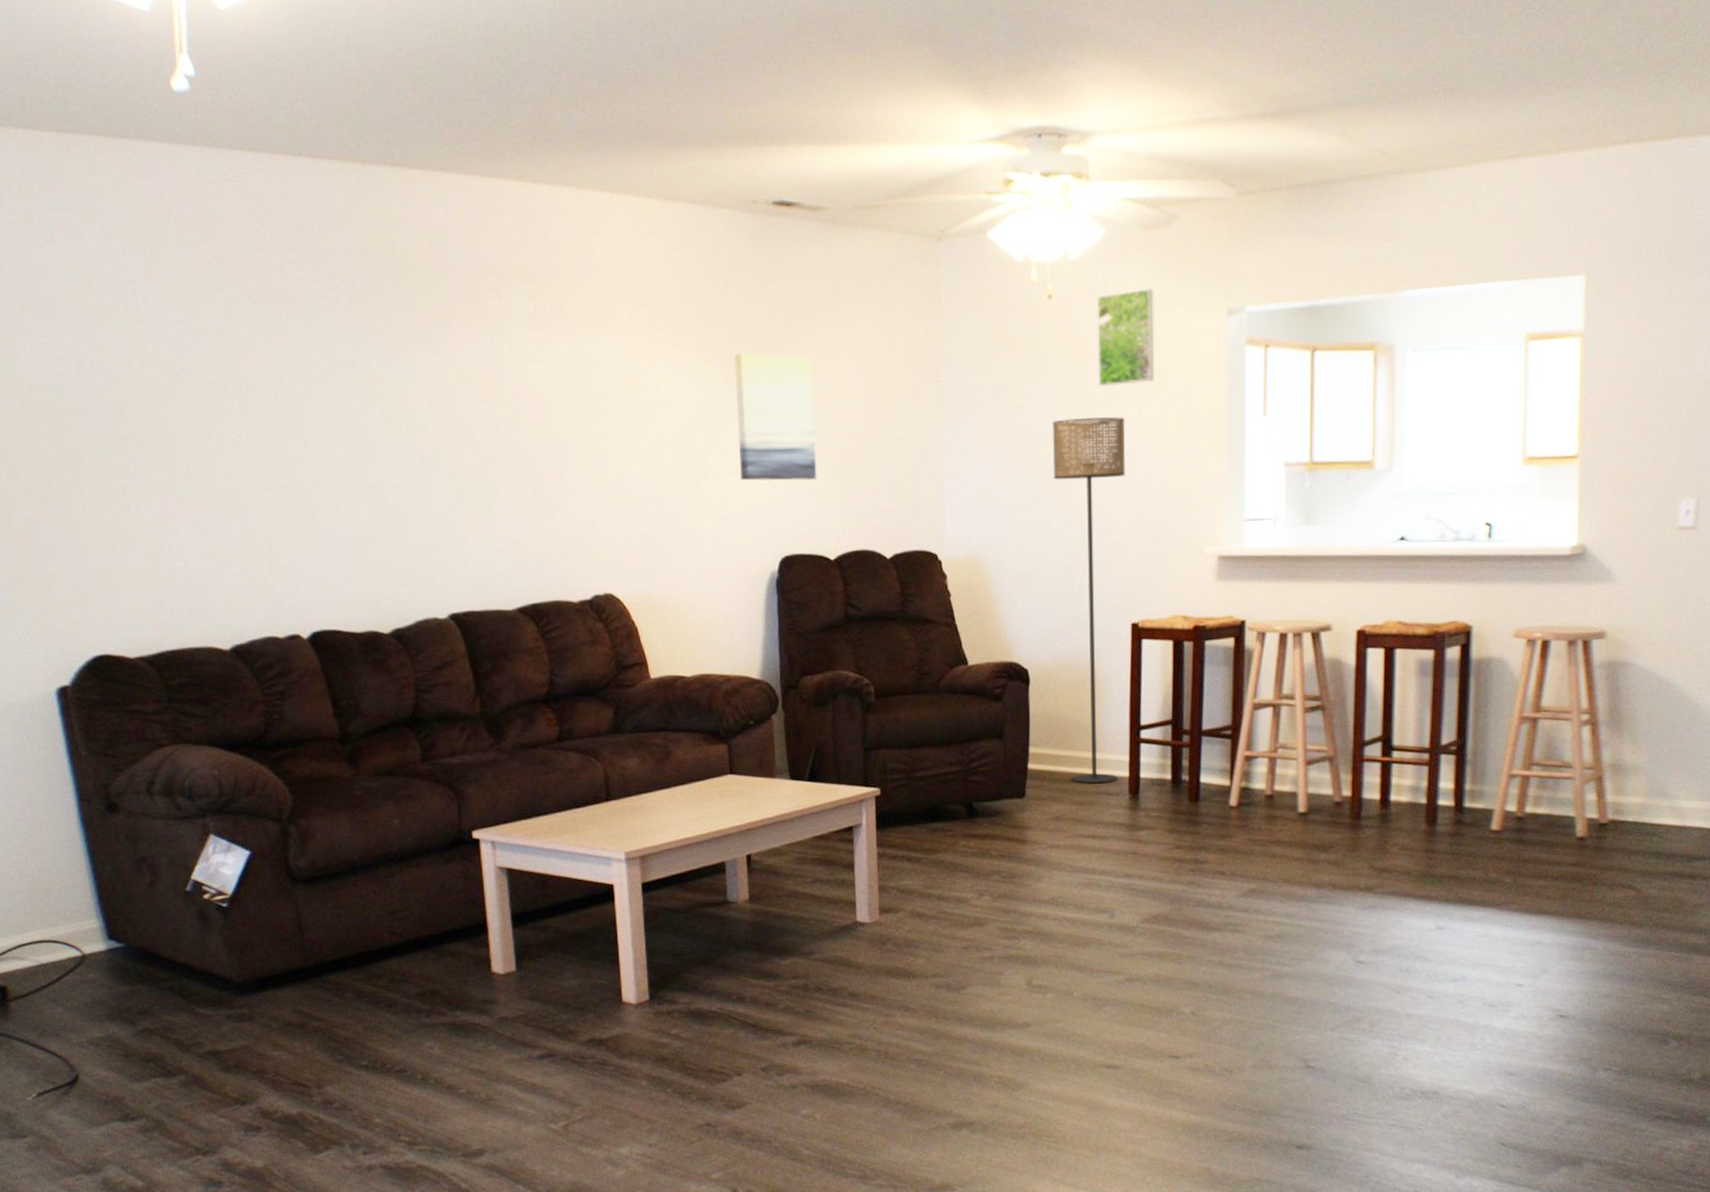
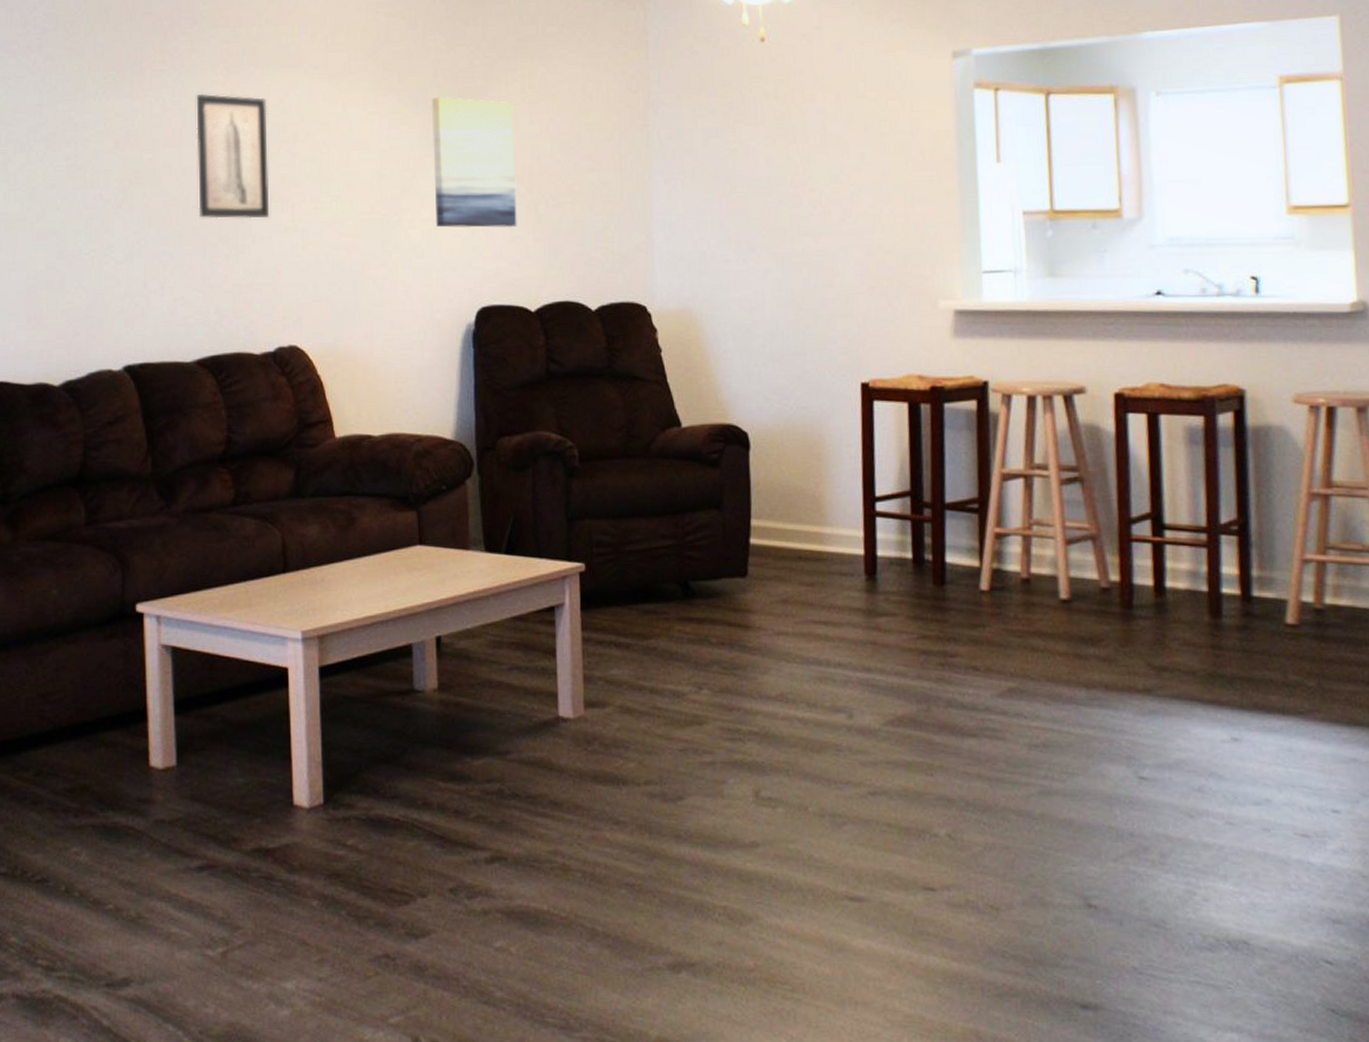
wall art: none [506,349,581,473] -> present [196,93,270,219]
floor lamp: present [1052,417,1126,784] -> none [768,162,852,562]
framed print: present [1097,288,1155,387] -> none [812,31,877,131]

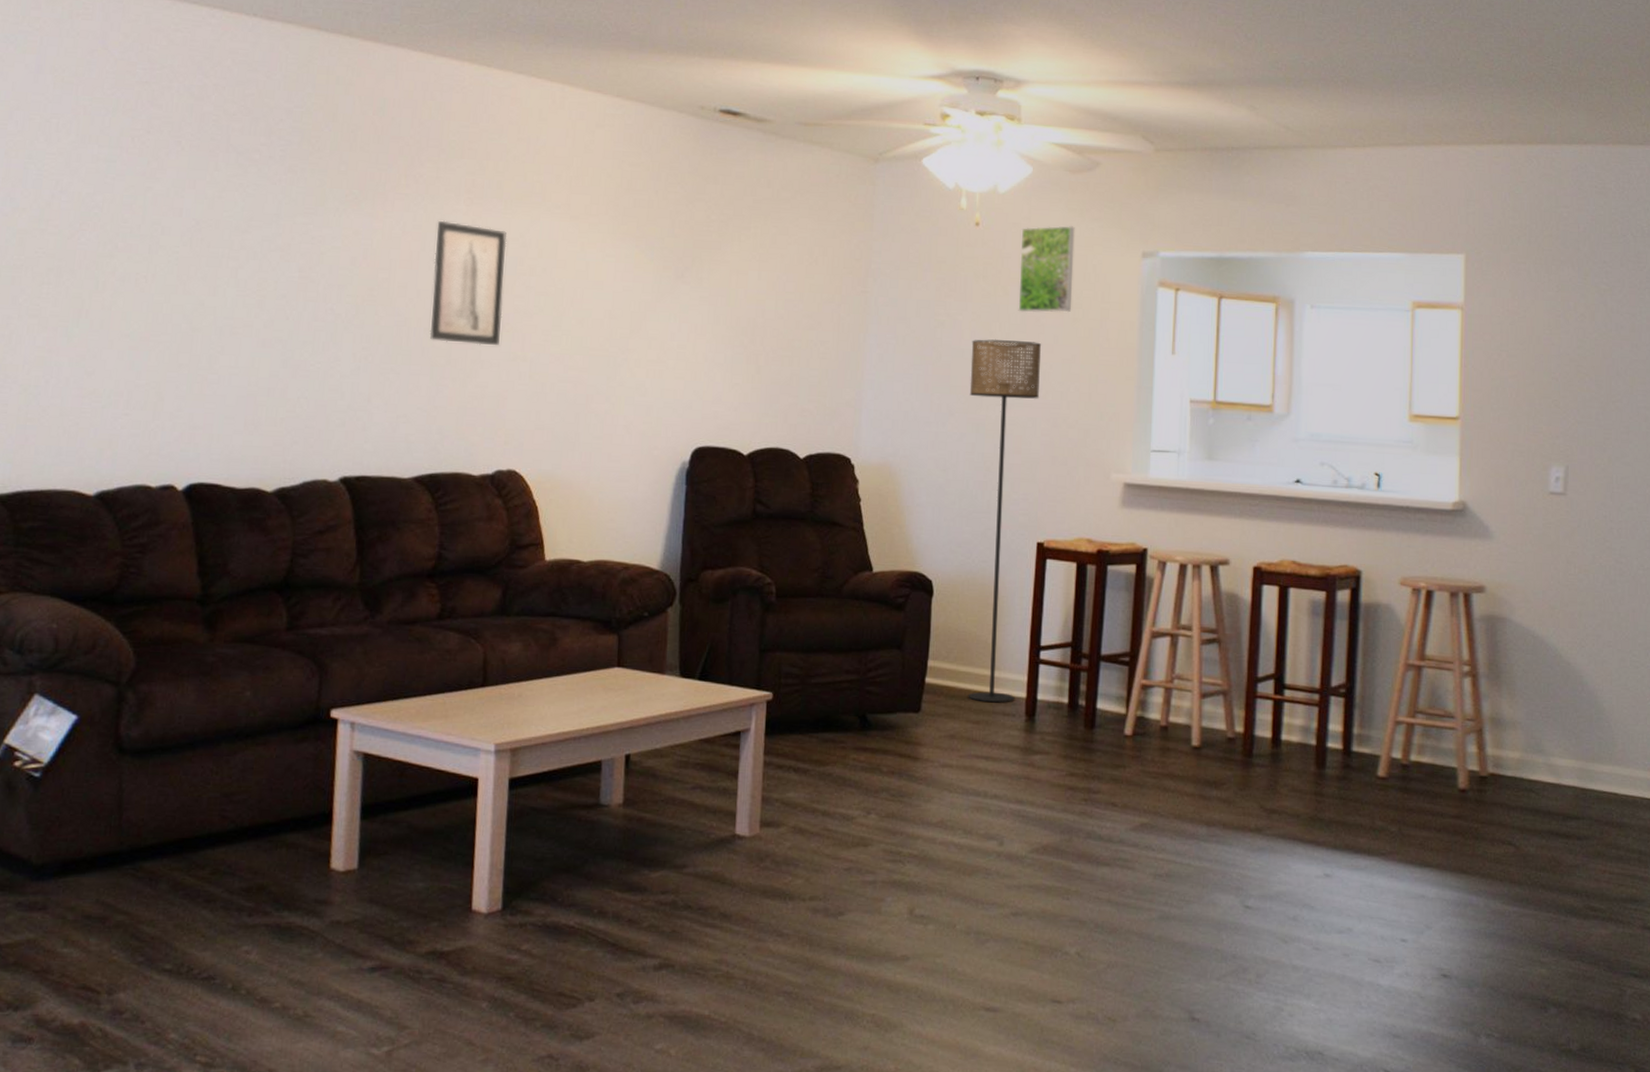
wall art: present [431,97,517,228] -> none [660,246,744,376]
floor lamp: none [768,162,852,562] -> present [968,338,1042,703]
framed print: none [812,31,877,131] -> present [1018,226,1075,313]

